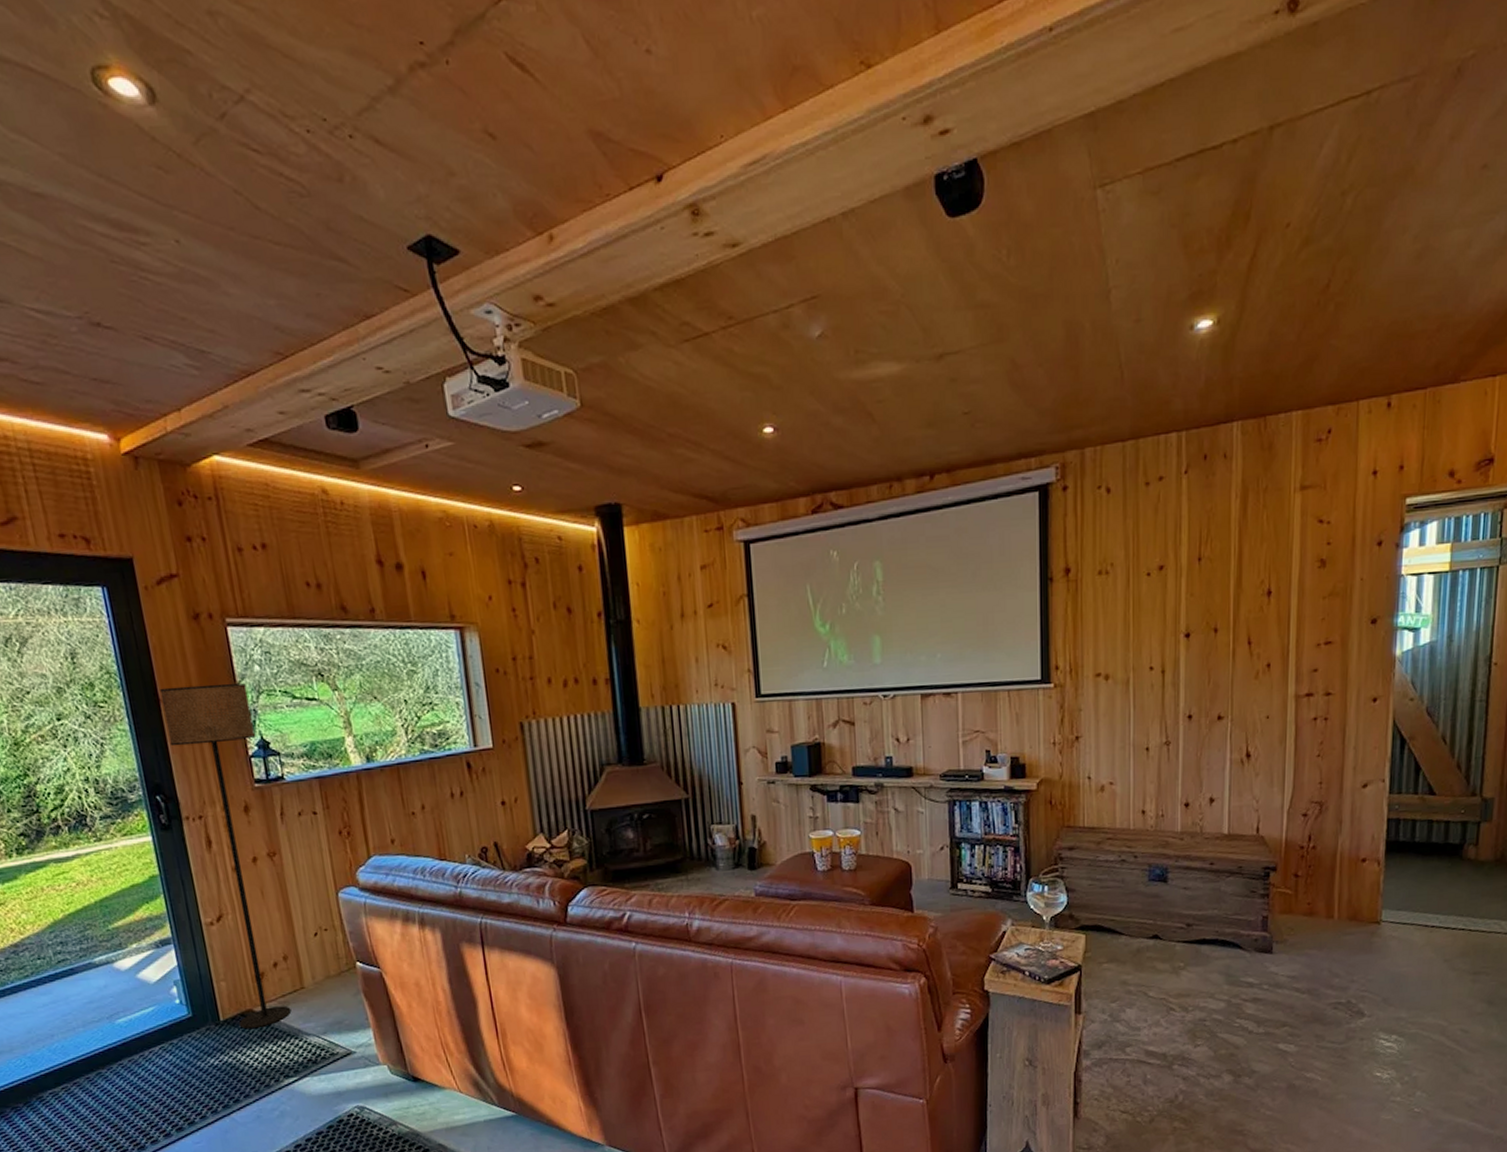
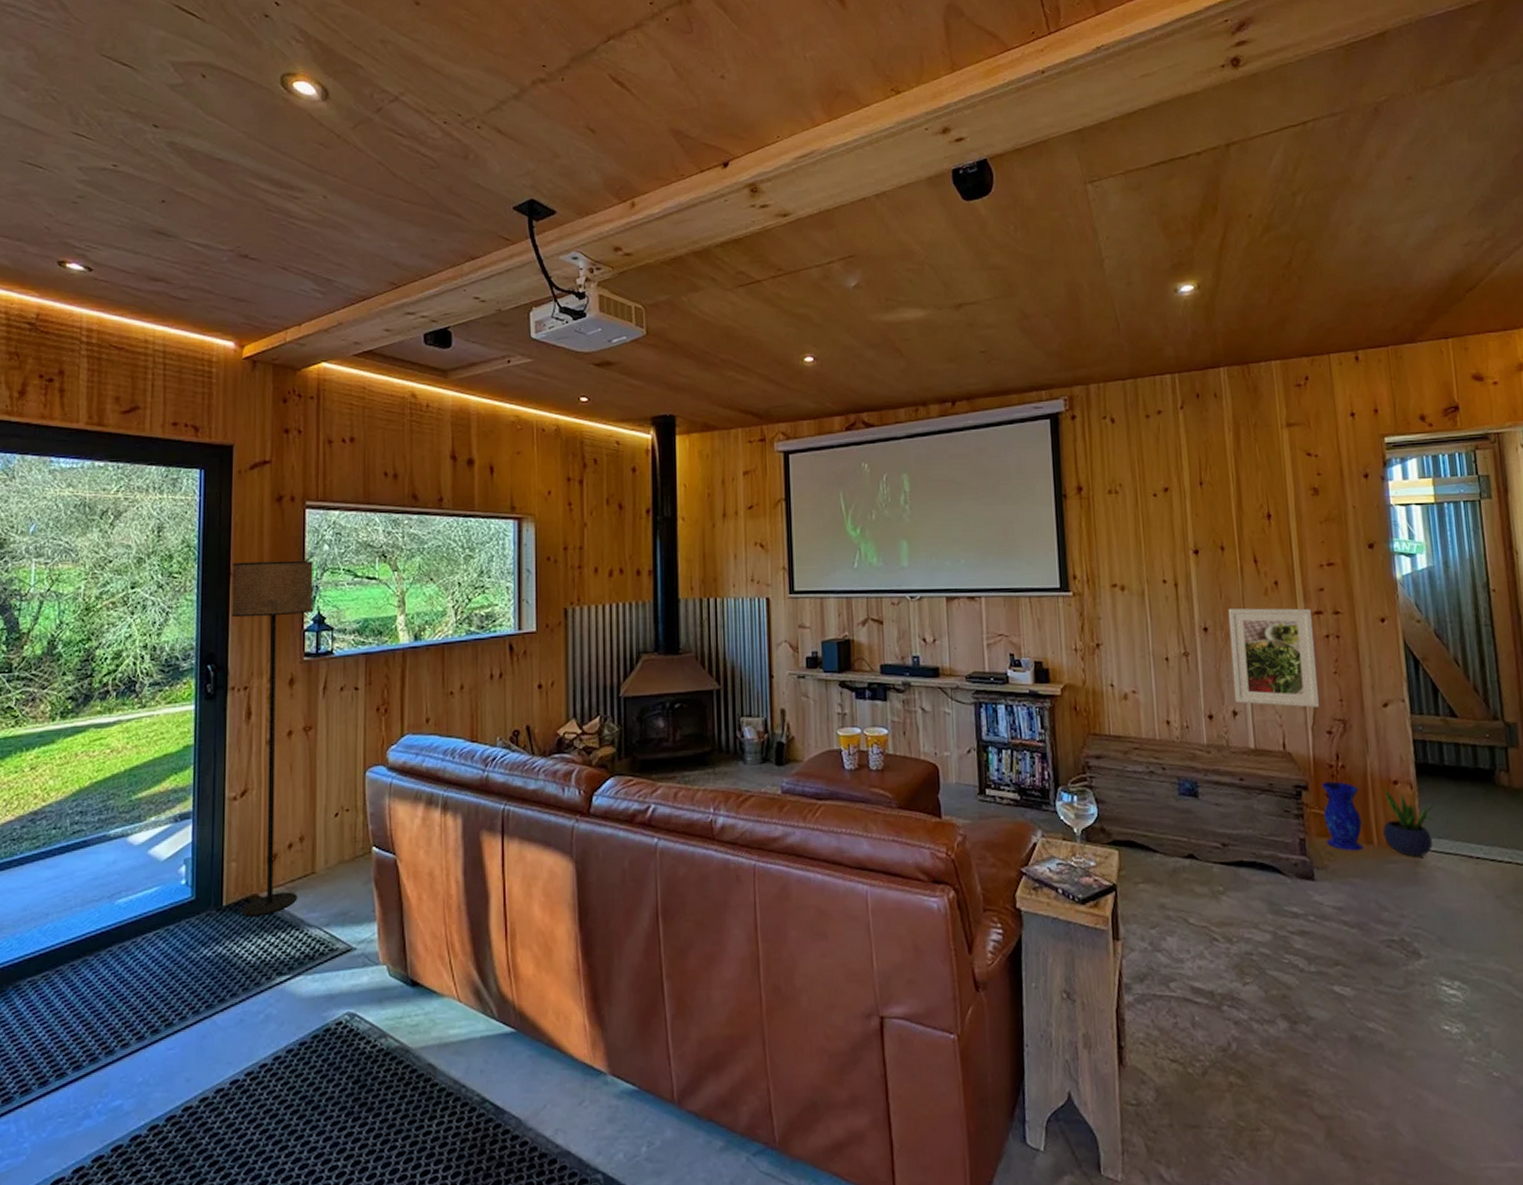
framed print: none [1213,690,1303,792] -> present [1228,608,1320,708]
vase: none [1288,861,1326,926] -> present [1321,781,1364,851]
potted plant: none [1345,864,1398,928] -> present [1382,786,1434,856]

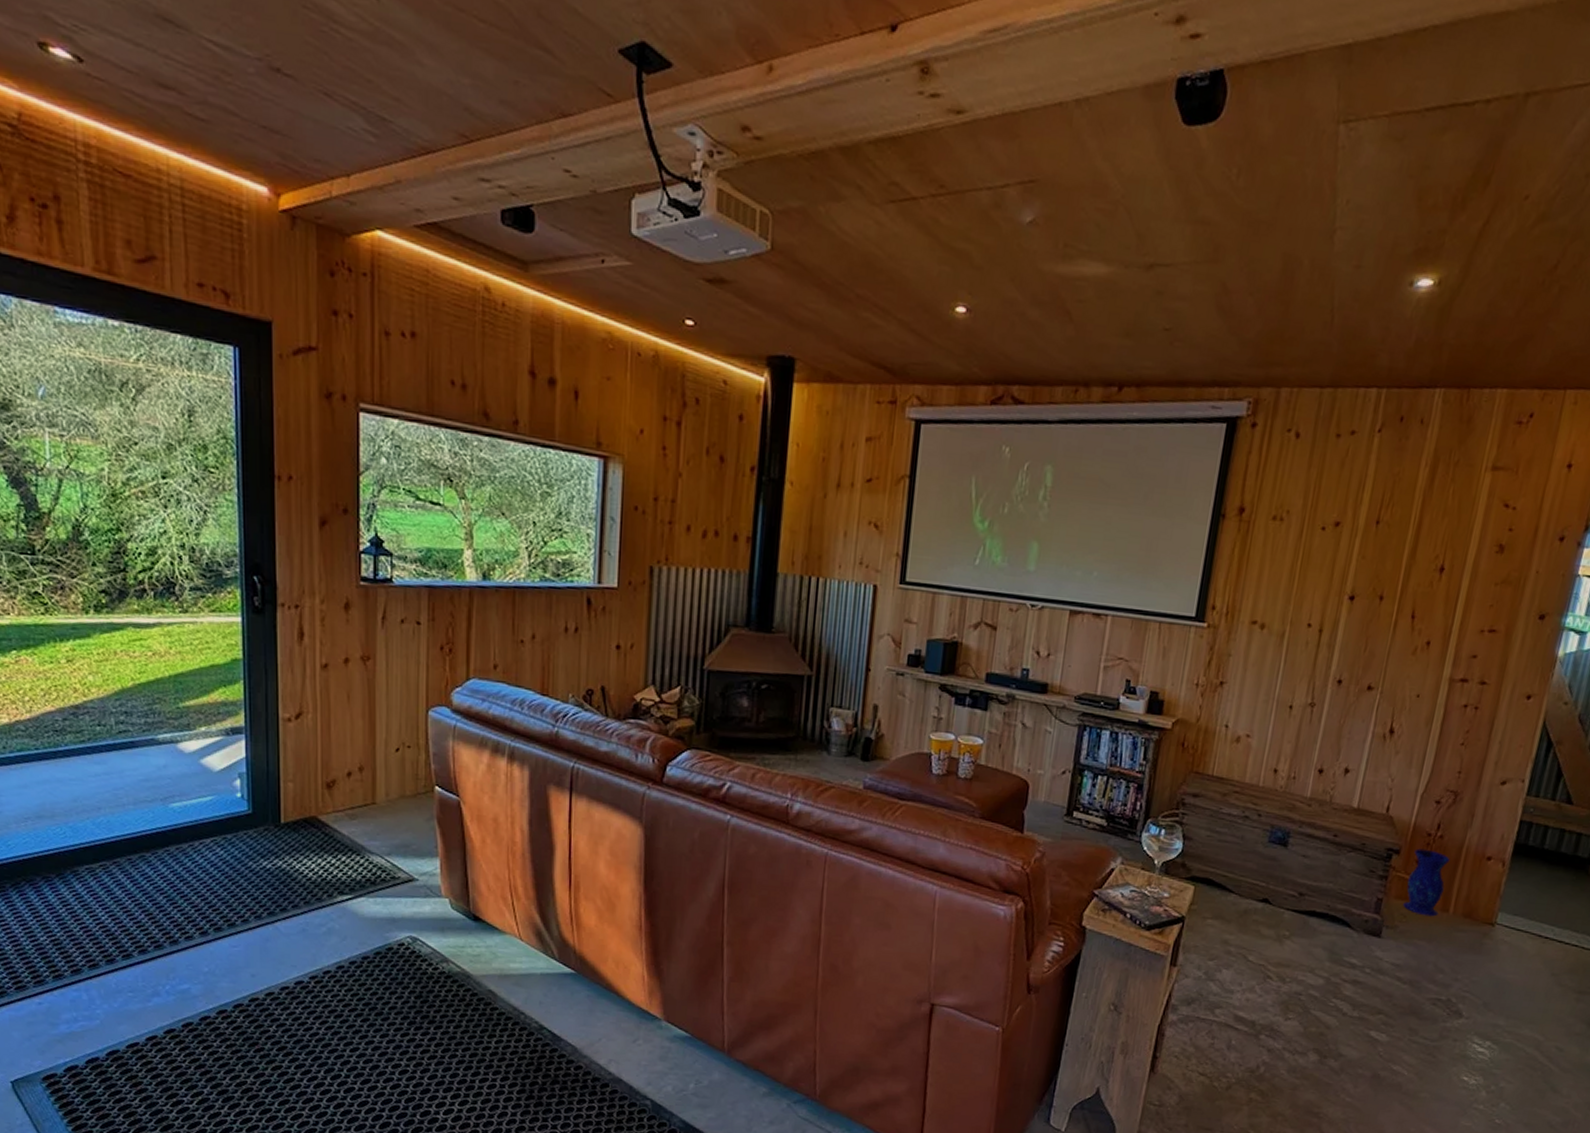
floor lamp: present [231,560,313,917] -> none [276,464,369,838]
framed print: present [1228,608,1320,708] -> none [1350,664,1458,776]
potted plant: present [1382,786,1434,856] -> none [1460,860,1521,929]

